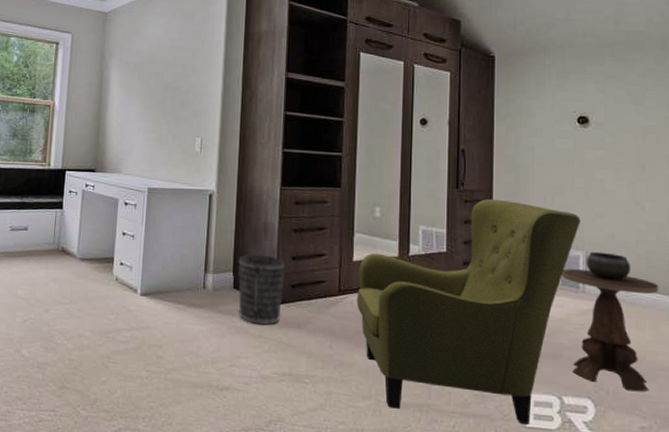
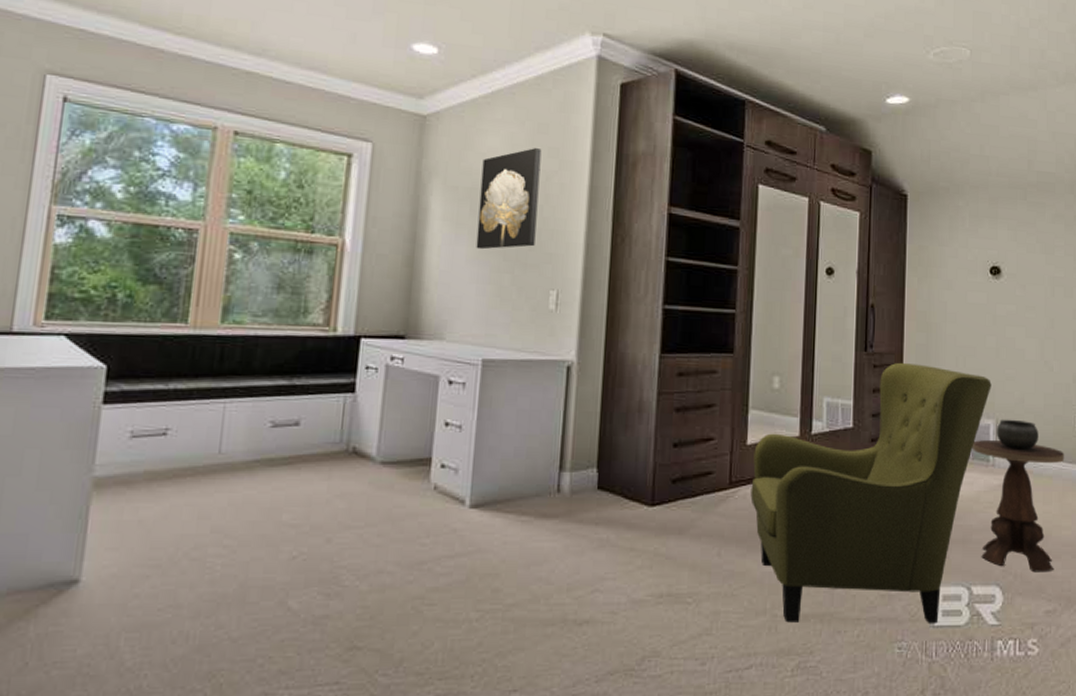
wall art: none [142,32,189,108] -> present [476,148,542,250]
wastebasket: present [238,254,285,326] -> none [603,443,665,535]

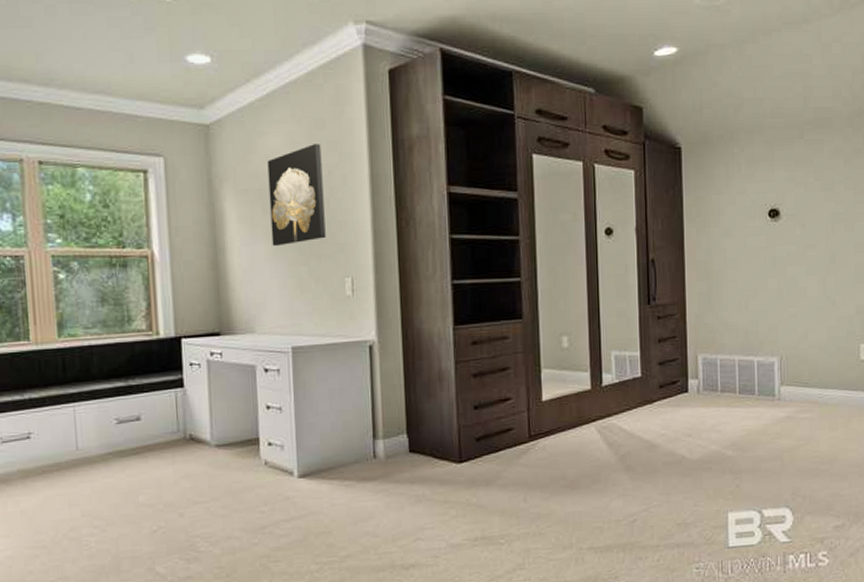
armchair: present [750,362,992,623] -> none [549,311,774,554]
side table: present [972,419,1065,573] -> none [757,354,850,493]

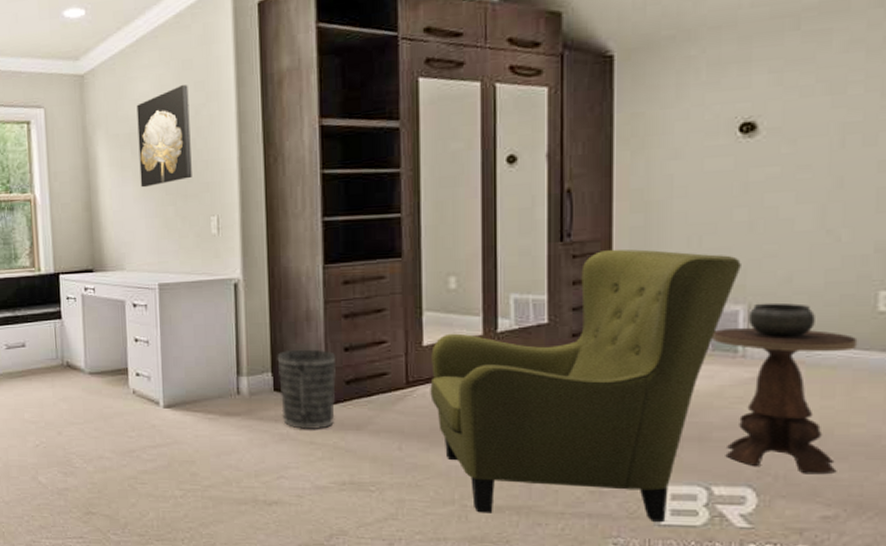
wastebasket: none [412,408,468,489] -> present [277,349,337,430]
armchair: none [549,311,774,554] -> present [430,249,741,522]
side table: none [757,354,850,493] -> present [711,302,858,475]

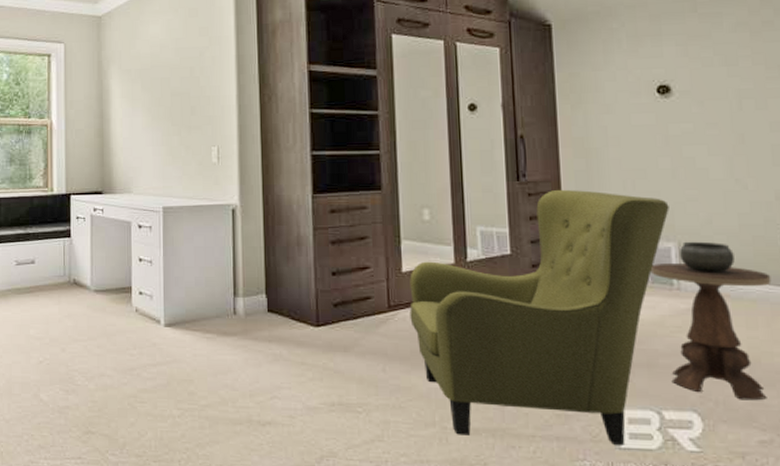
wall art: present [136,85,192,188] -> none [147,30,196,118]
wastebasket: present [277,349,337,430] -> none [270,272,325,351]

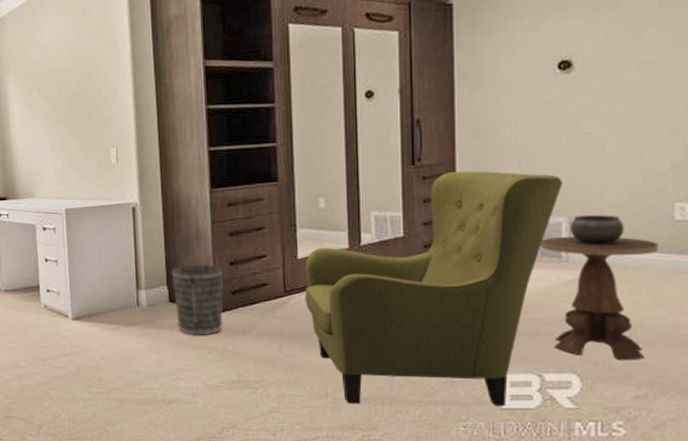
wastebasket: none [270,272,325,351] -> present [171,264,224,336]

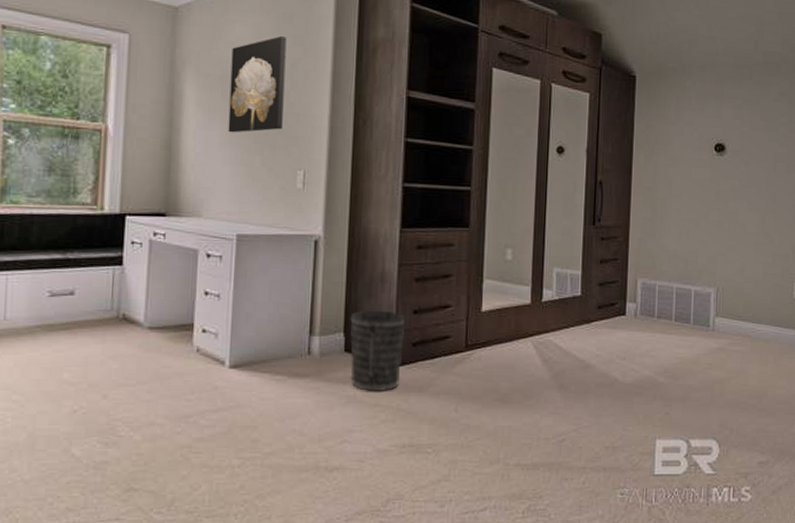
wall art: none [42,31,93,123] -> present [228,36,287,133]
armchair: present [305,171,563,406] -> none [485,235,713,472]
side table: present [540,214,659,361] -> none [693,287,782,428]

